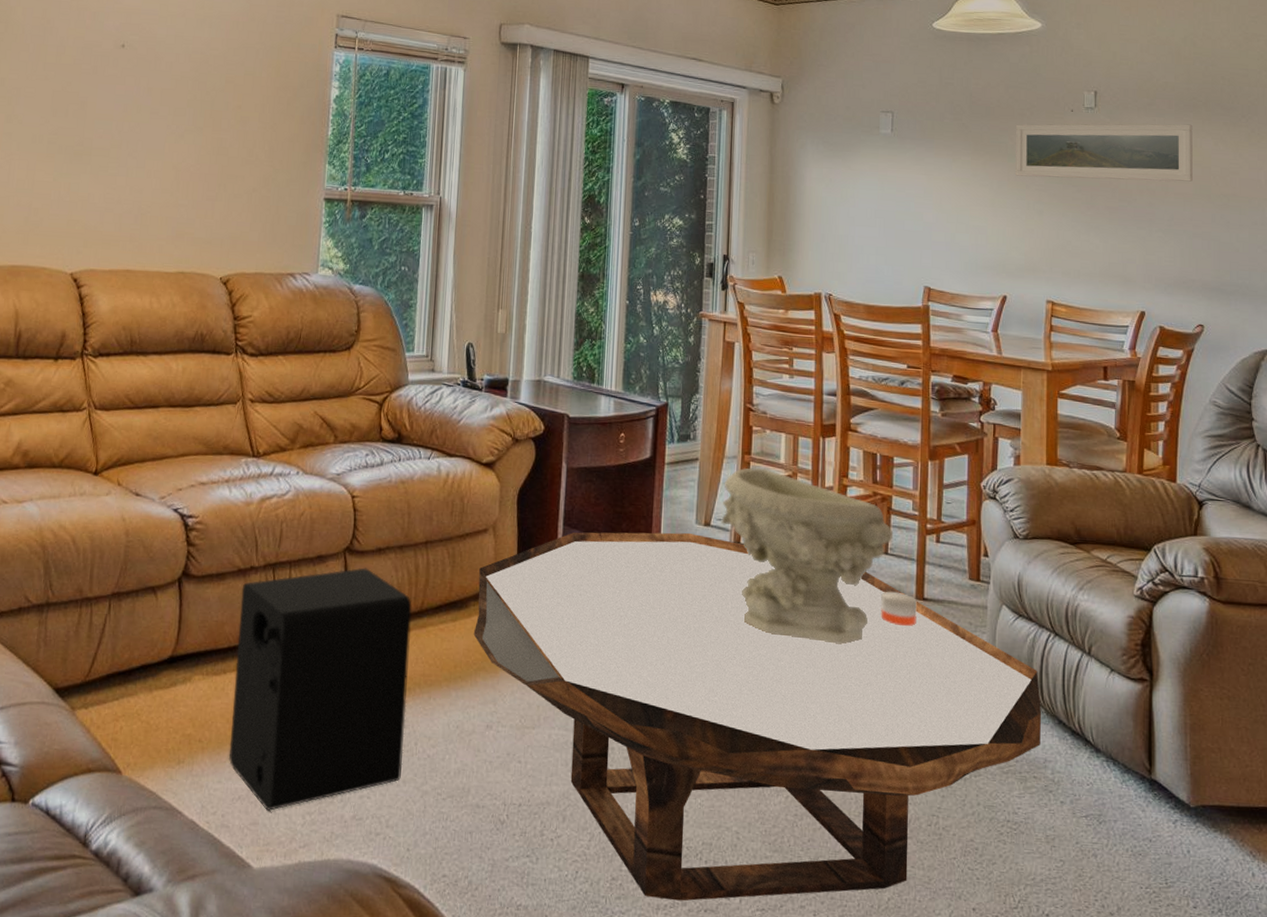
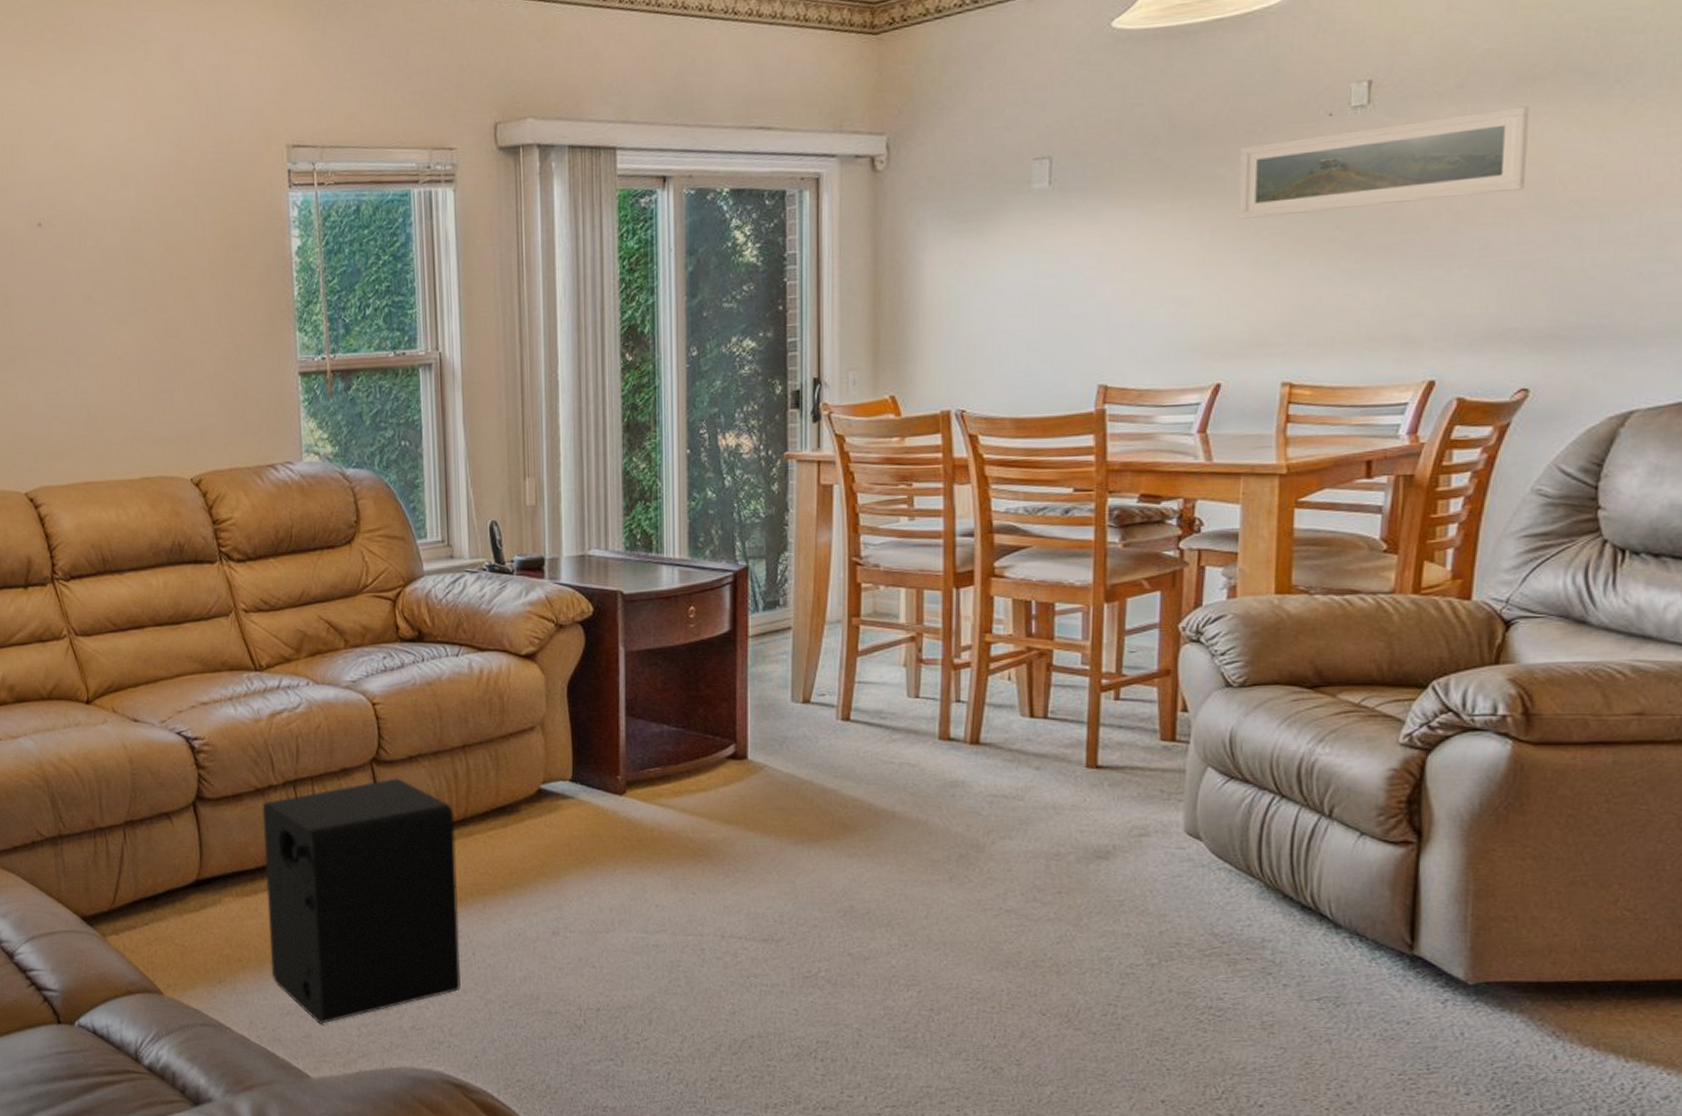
coffee table: present [473,532,1042,901] -> none [528,712,1260,1100]
decorative bowl: present [721,467,893,645] -> none [824,630,1054,825]
candle: present [881,592,917,627] -> none [1038,762,1088,800]

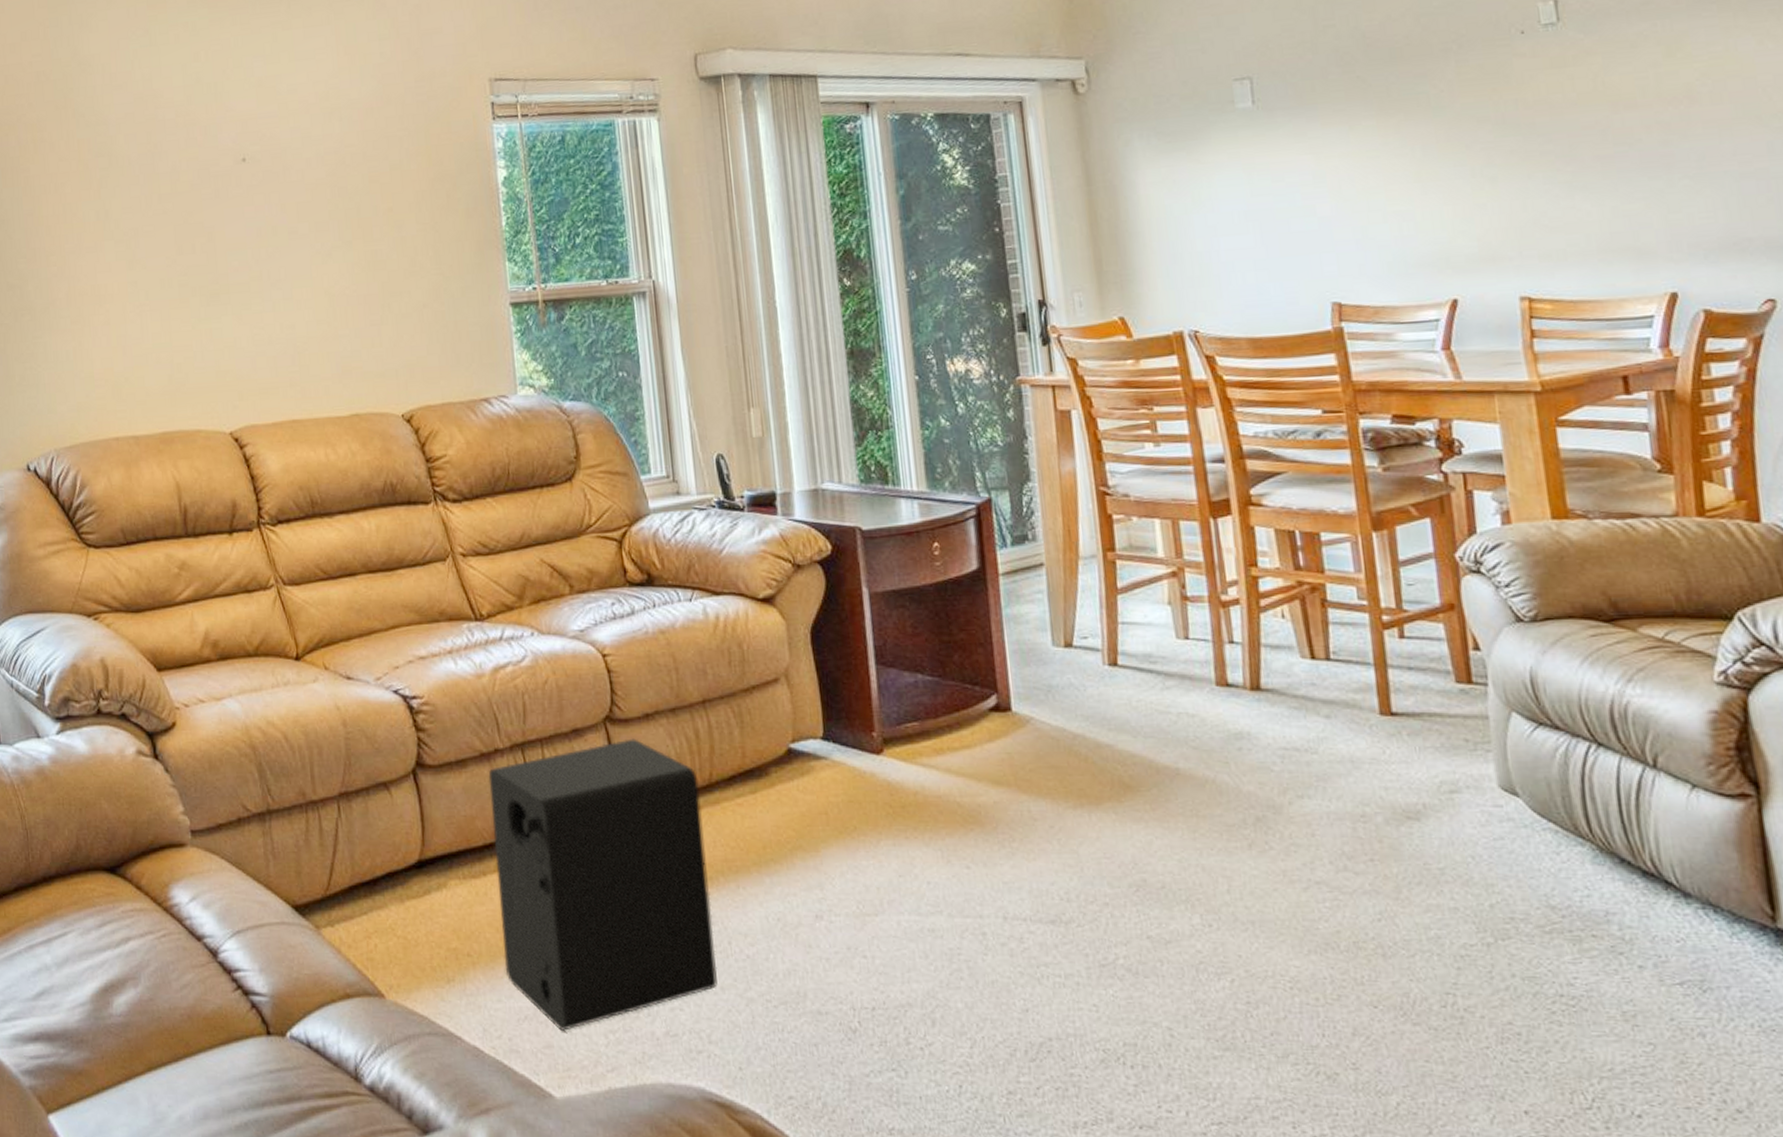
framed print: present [1238,106,1530,219] -> none [1439,21,1729,135]

